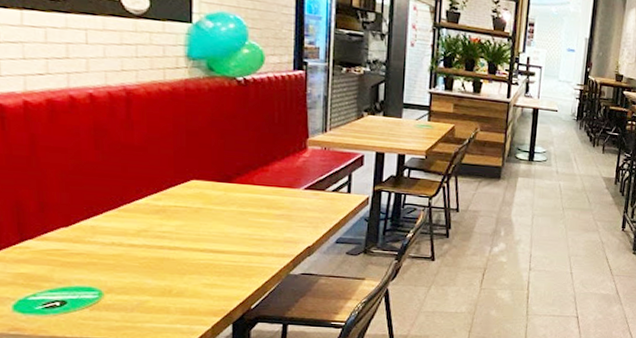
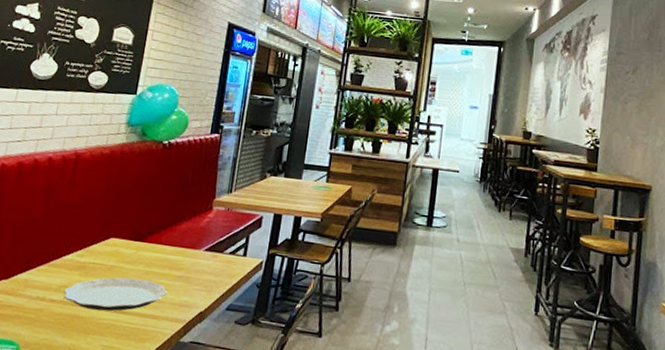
plate: none [144,219,269,252] -> present [63,277,168,311]

